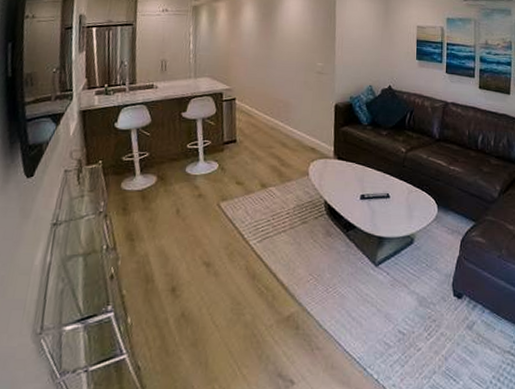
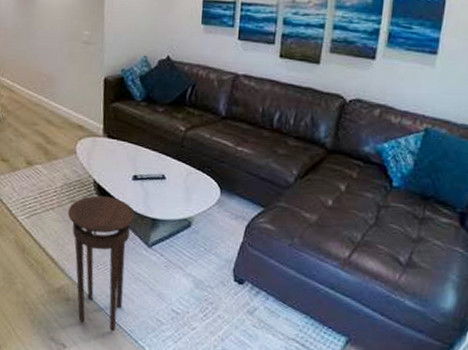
stool: none [299,216,363,361] -> present [67,195,135,332]

